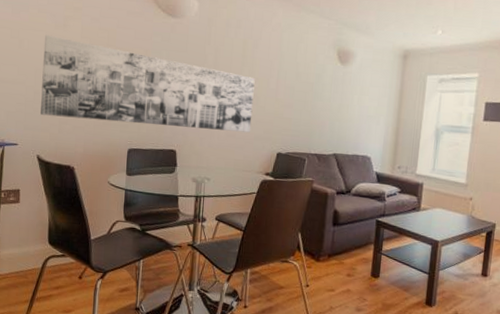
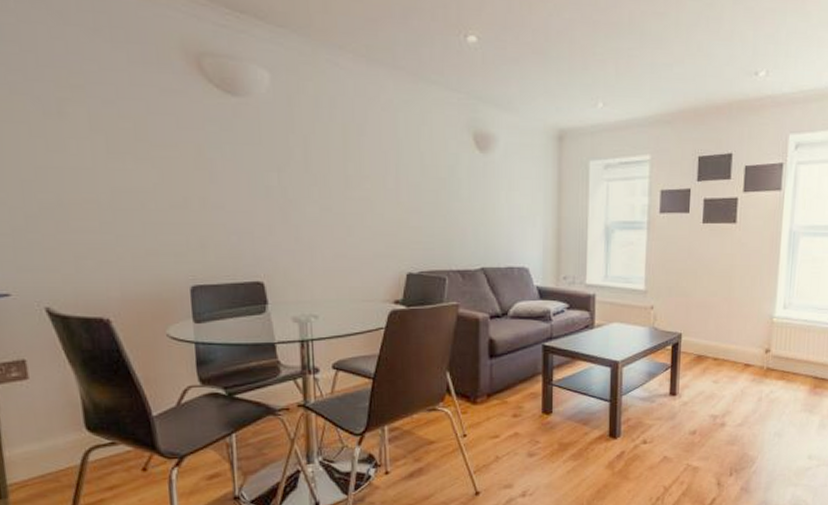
wall art: present [40,34,255,133] -> none [27,127,368,250]

